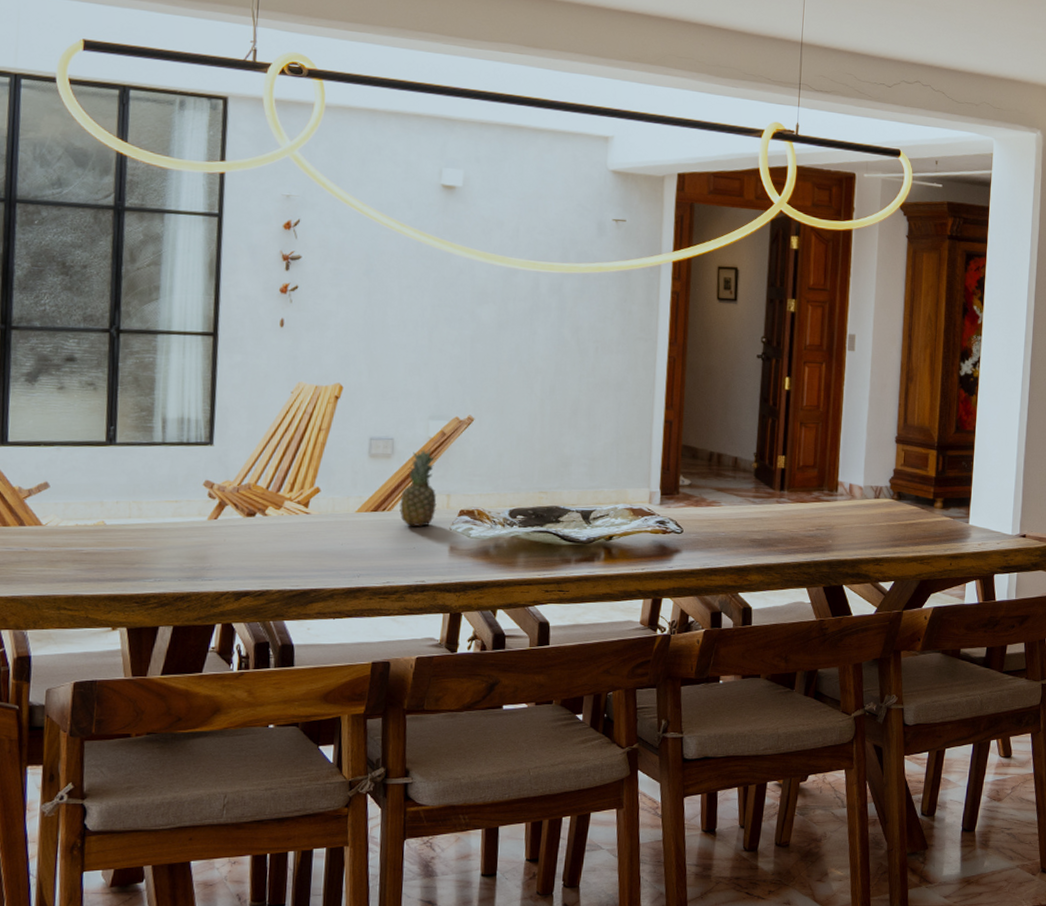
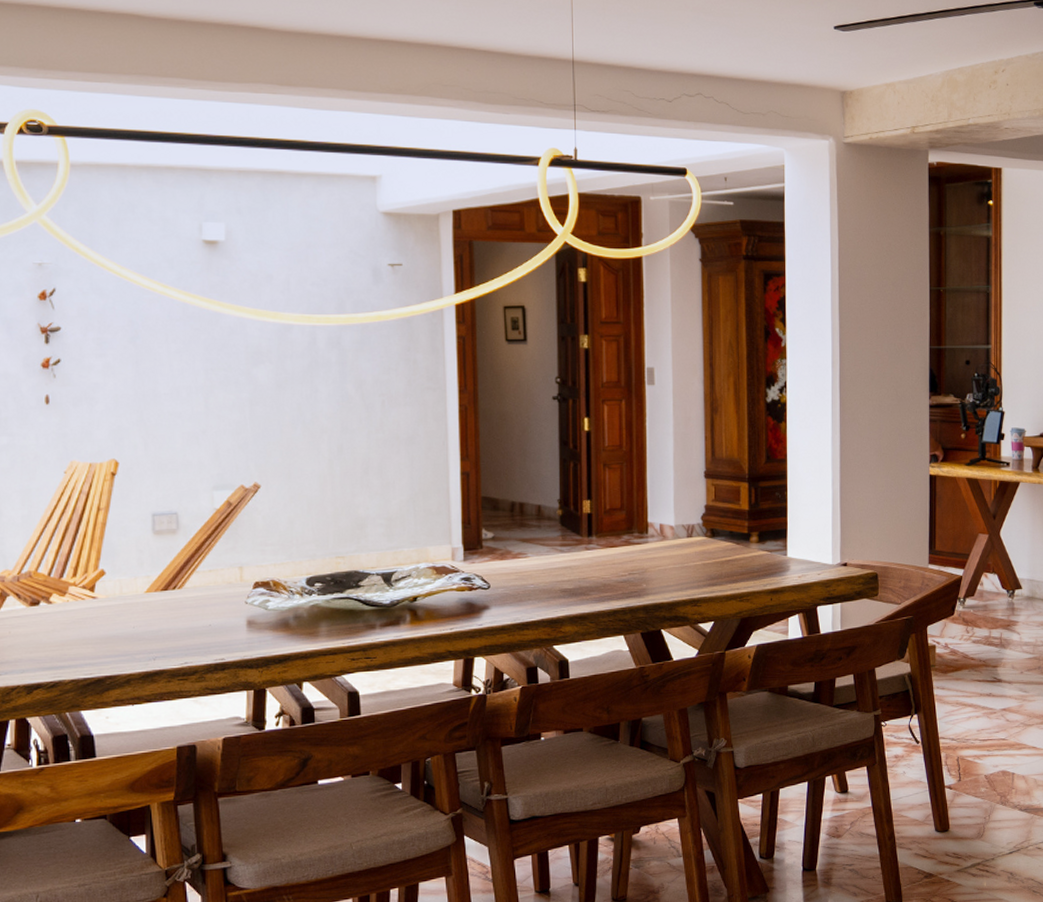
fruit: present [399,449,437,527] -> none [191,522,229,603]

